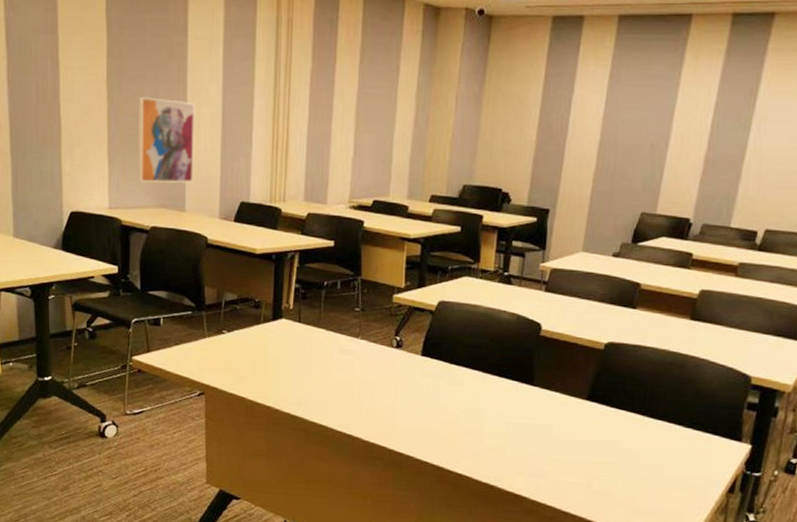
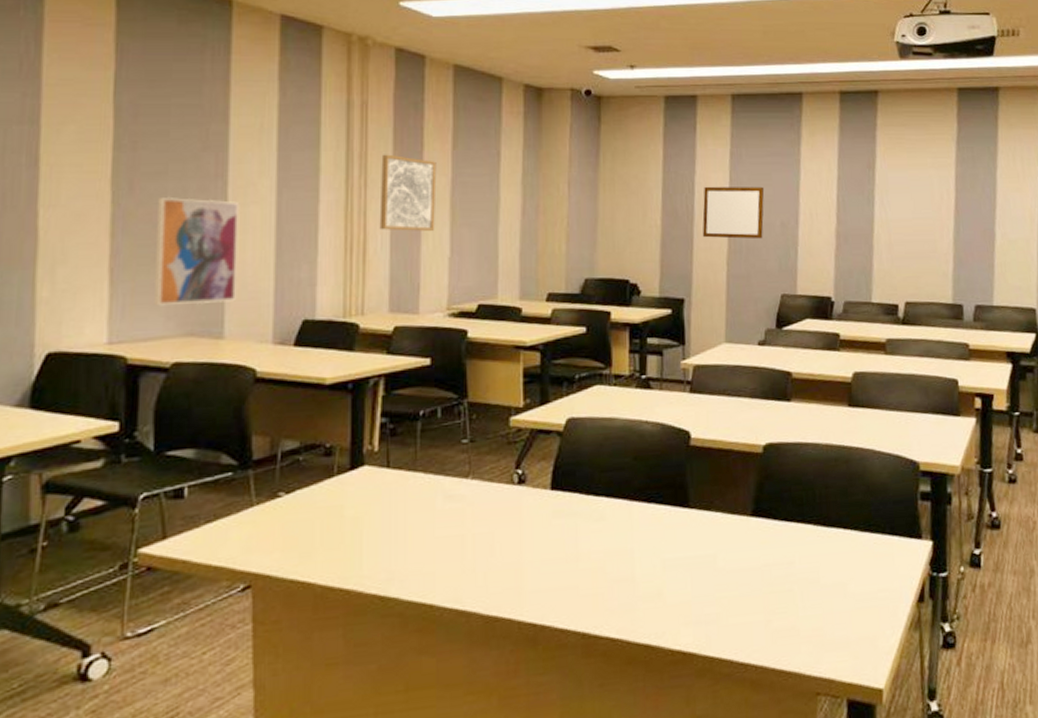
wall art: none [299,66,346,135] -> present [379,154,437,231]
writing board: none [572,106,639,160] -> present [702,186,765,239]

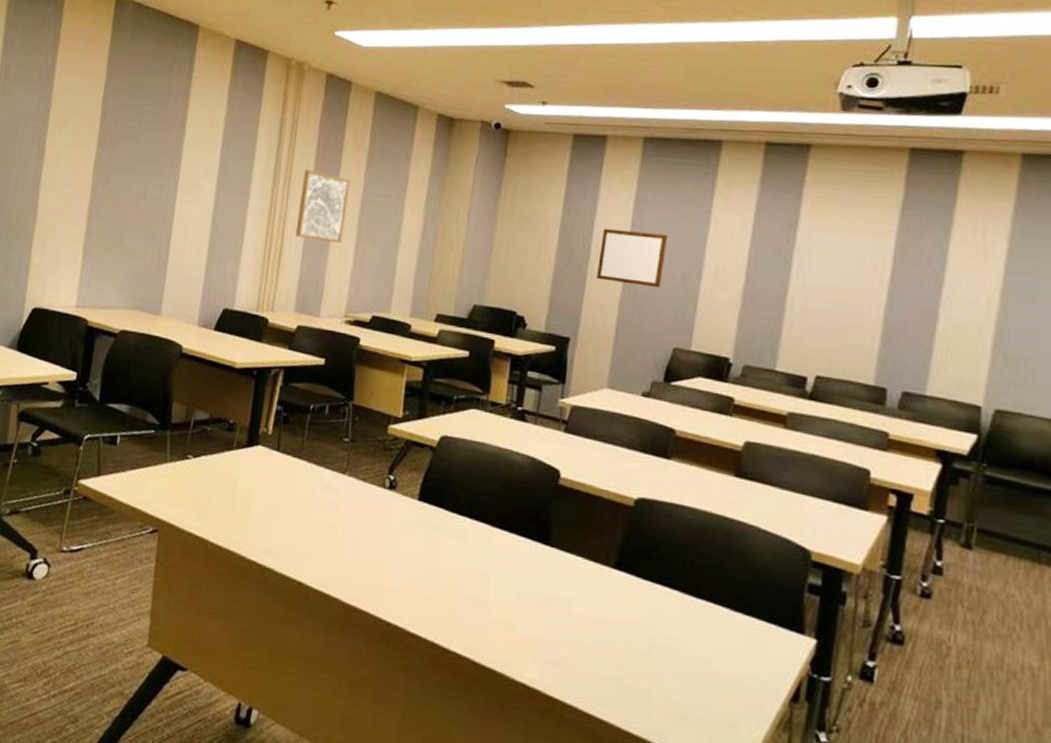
wall art: present [153,196,240,306] -> none [112,189,186,285]

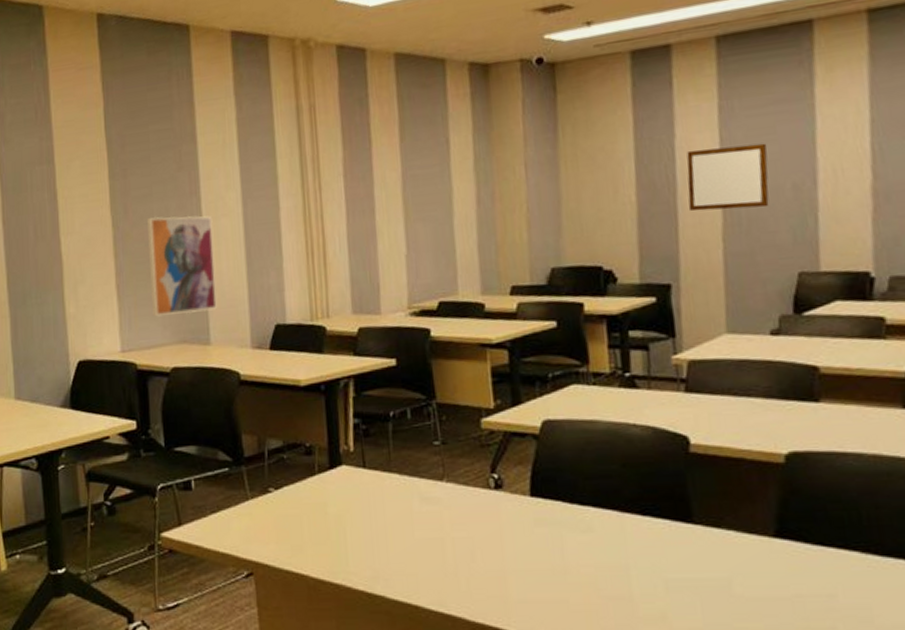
wall art: none [112,189,186,285] -> present [147,215,217,317]
wall art: present [295,169,351,243] -> none [332,155,390,232]

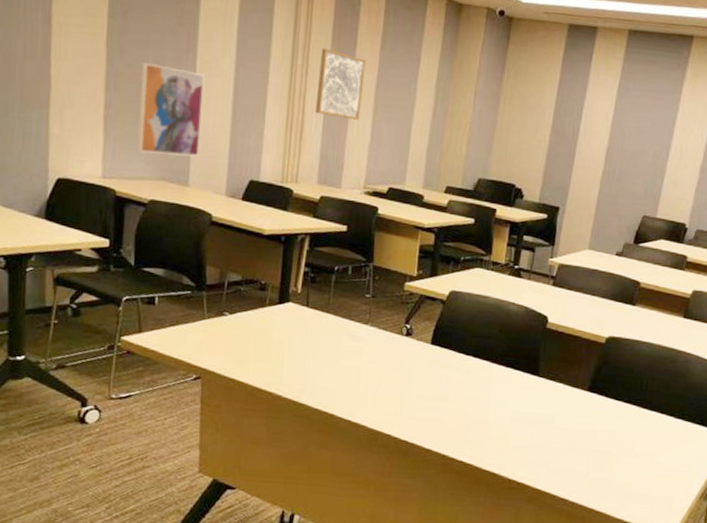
wall art: none [332,155,390,232] -> present [315,47,366,120]
writing board: present [687,143,769,212] -> none [583,111,644,165]

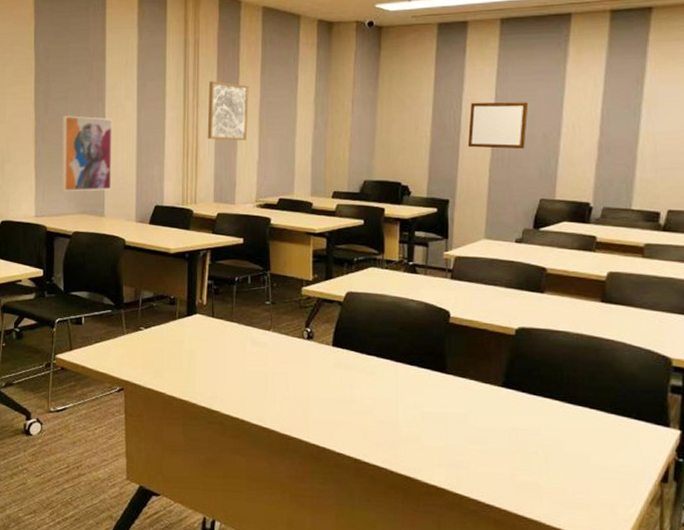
writing board: none [583,111,644,165] -> present [467,102,529,149]

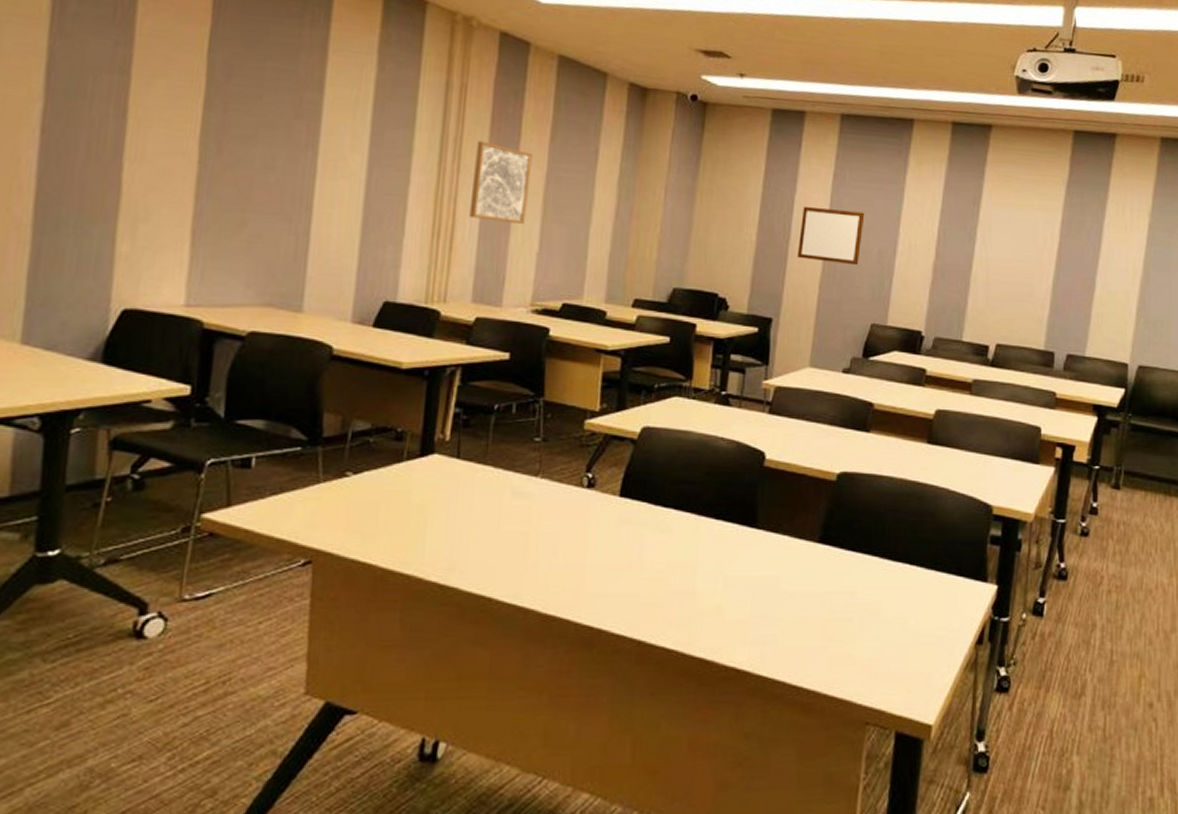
wall art: present [61,115,113,192] -> none [235,162,329,276]

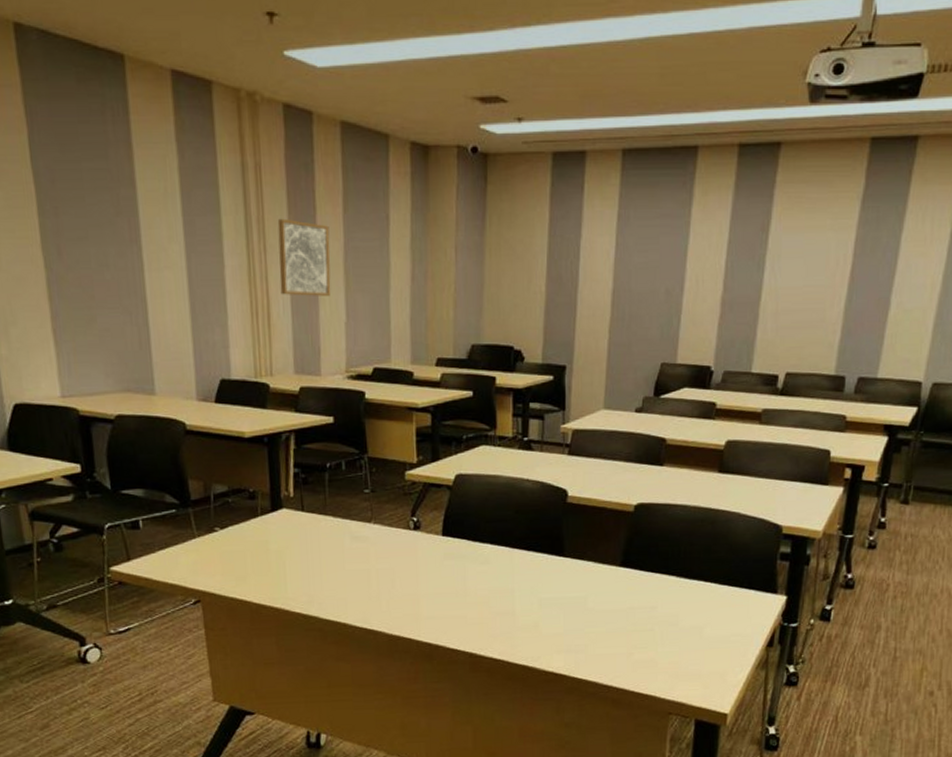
writing board: present [796,206,865,266] -> none [585,251,651,307]

